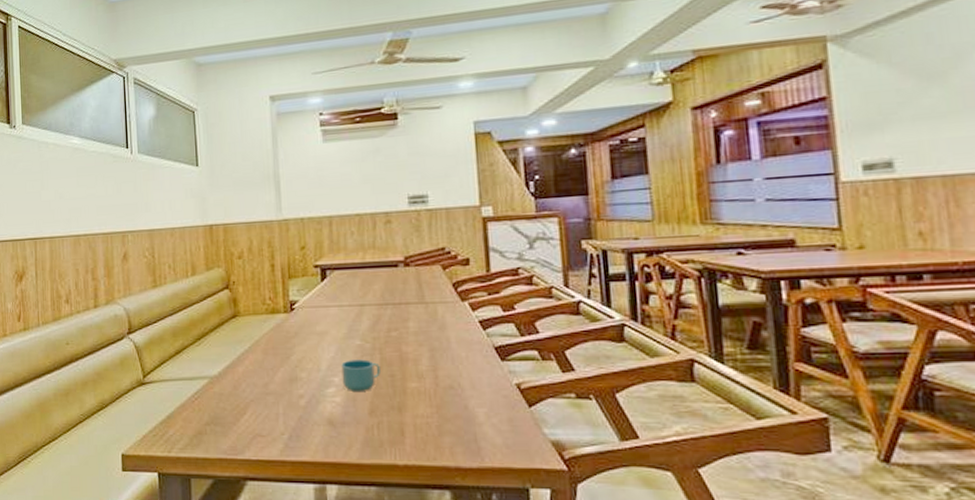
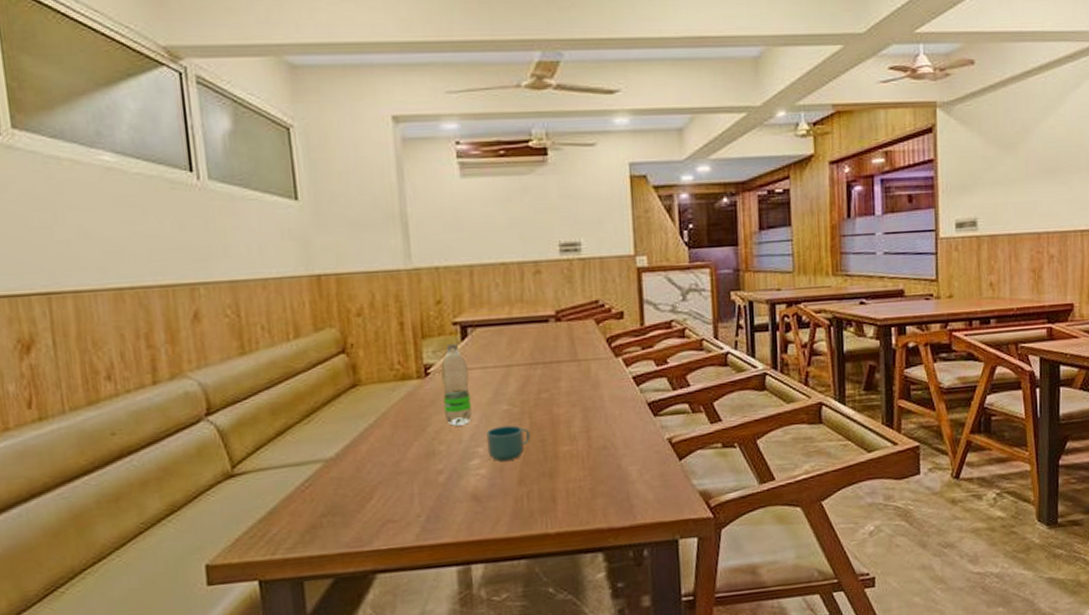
bottle: none [304,284,329,356] -> present [441,344,472,426]

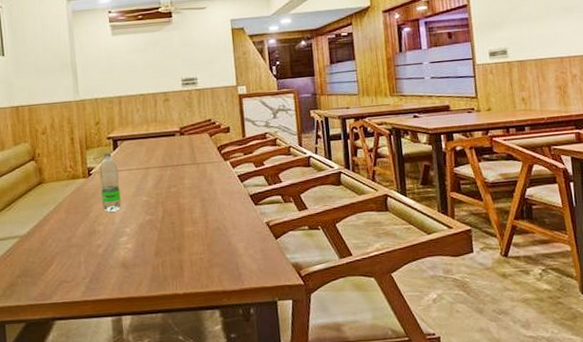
cup: present [486,425,530,461] -> none [131,212,163,239]

